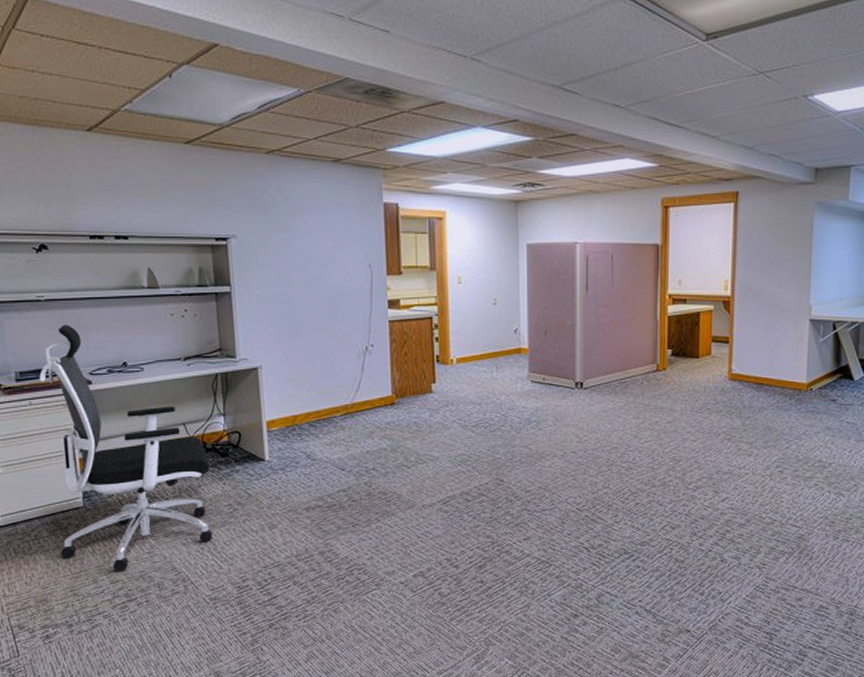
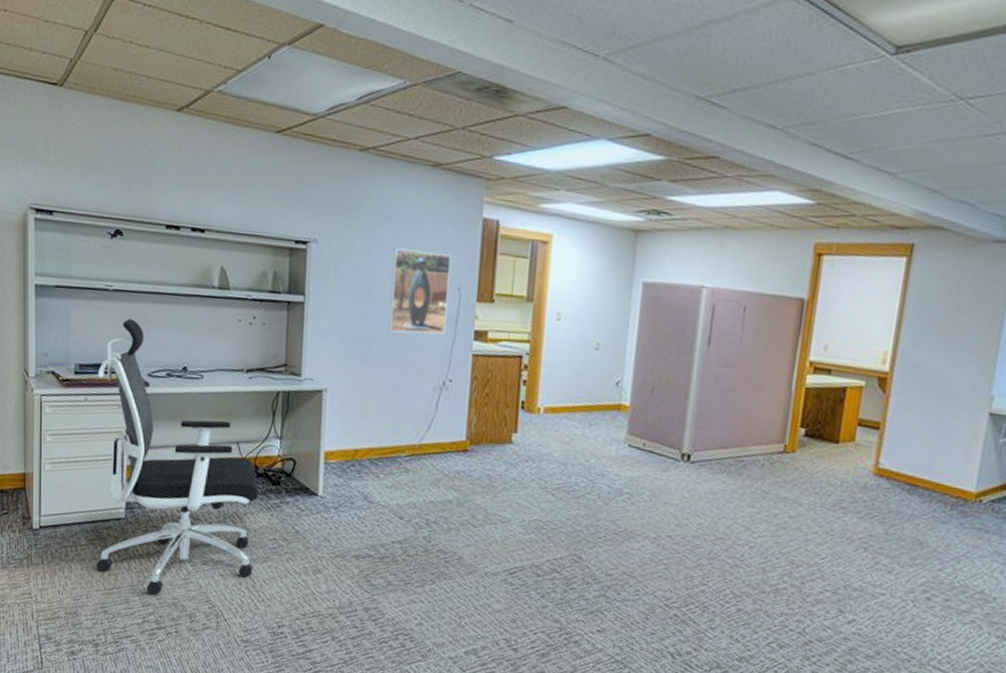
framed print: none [307,236,362,309] -> present [388,248,451,335]

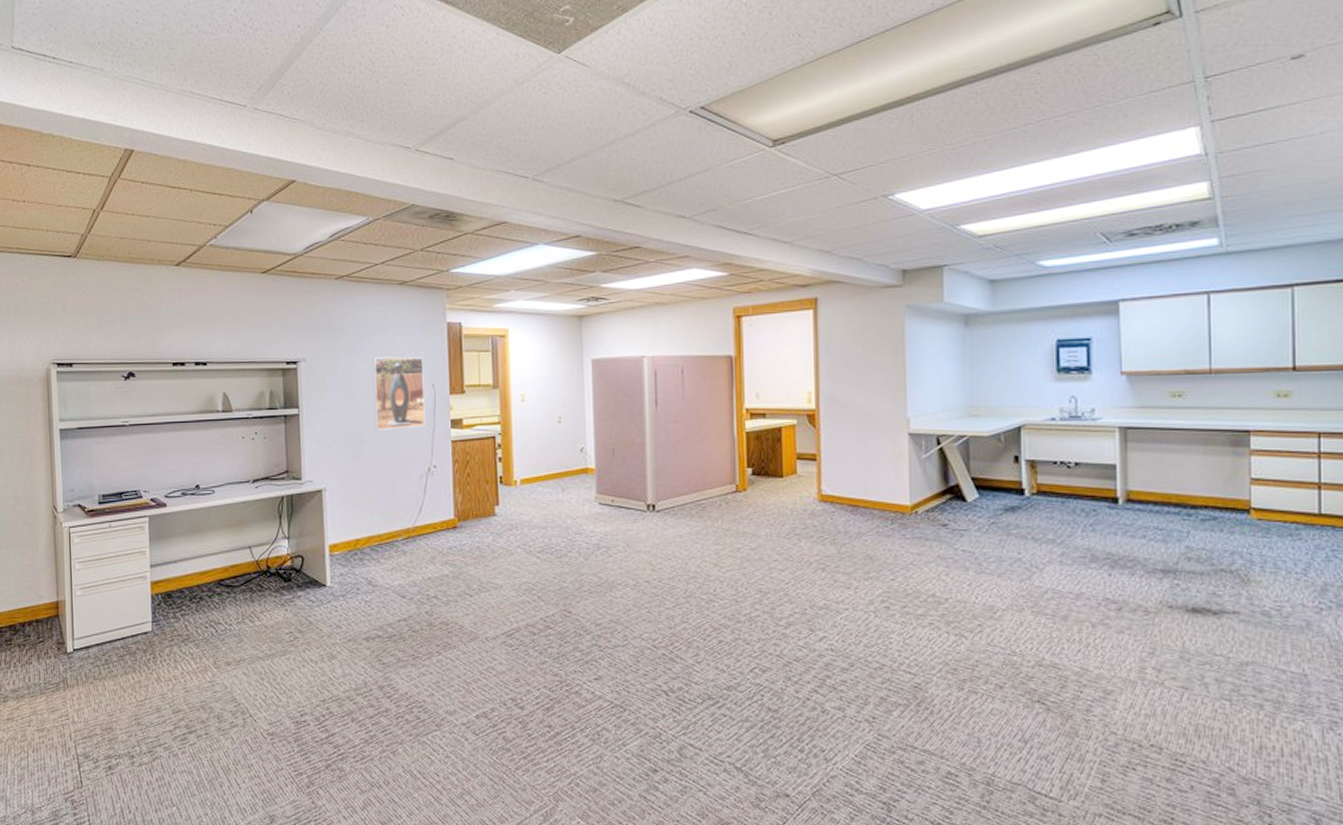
office chair: present [95,318,259,595] -> none [119,448,273,701]

